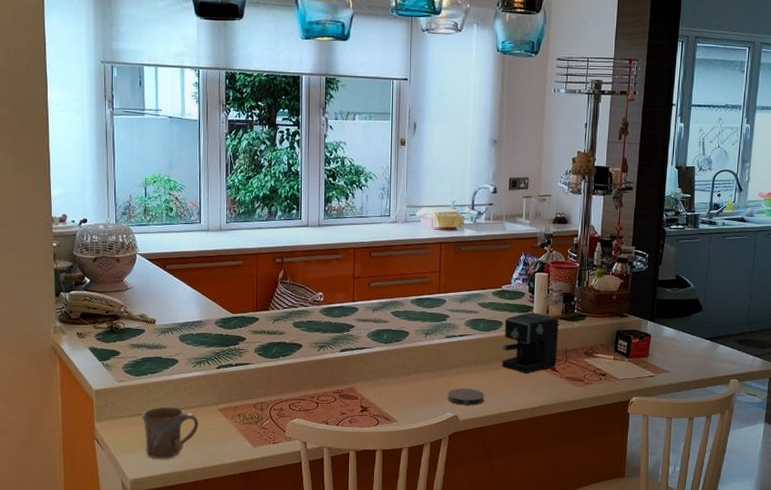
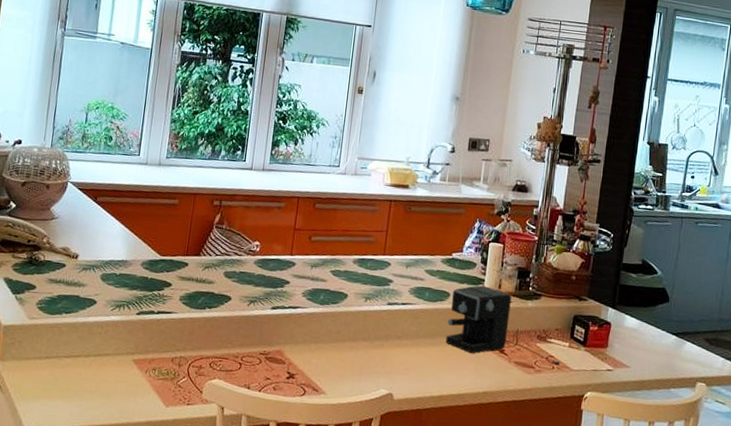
mug: present [142,407,199,459] -> none [48,351,110,411]
coaster: present [447,388,484,406] -> none [383,362,424,384]

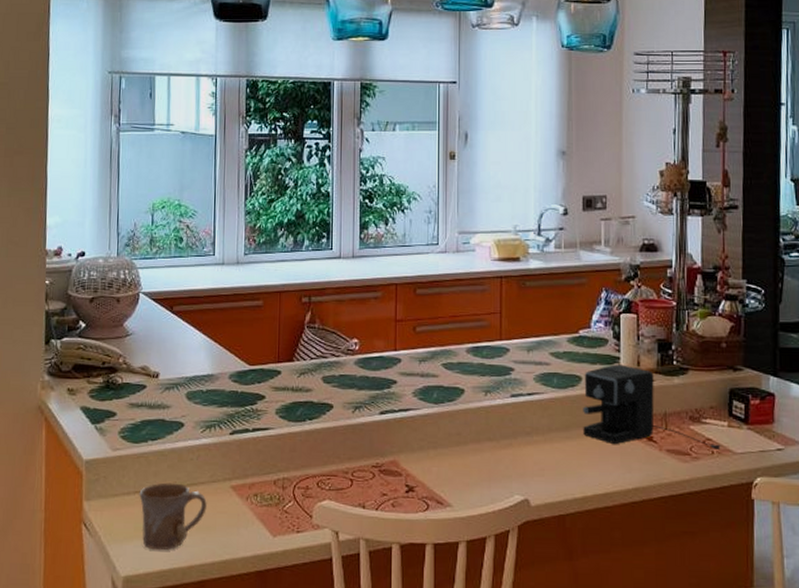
mug: none [48,351,110,411] -> present [139,482,207,551]

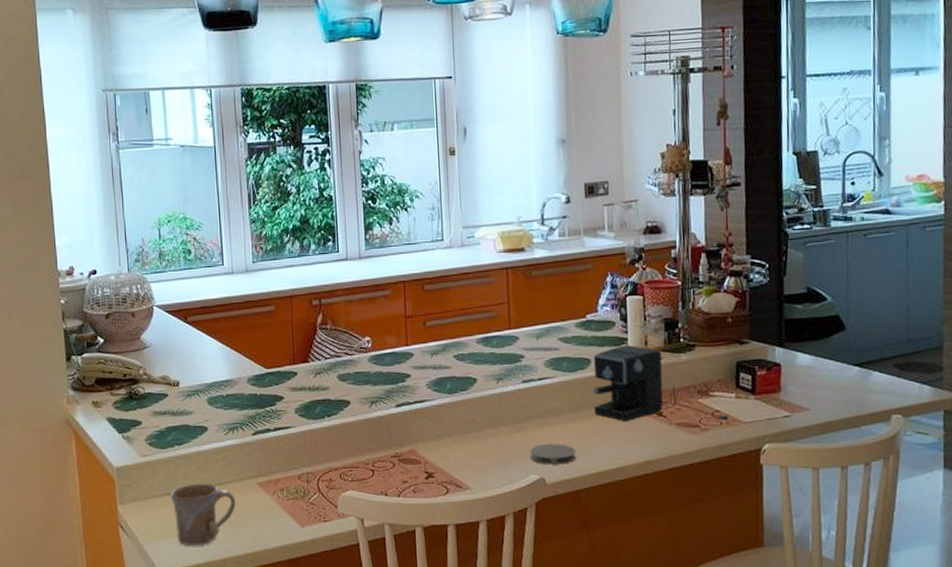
coaster: none [515,463,562,486] -> present [530,444,576,465]

